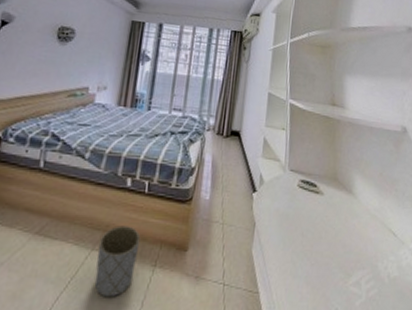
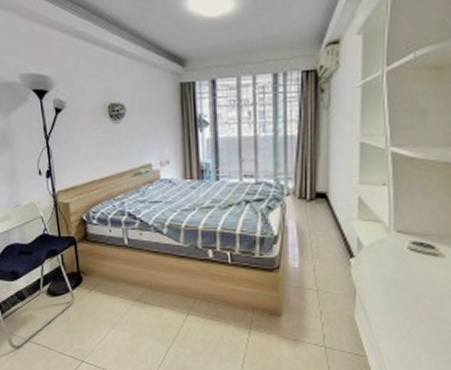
planter: present [94,225,141,296] -> none [192,293,232,353]

